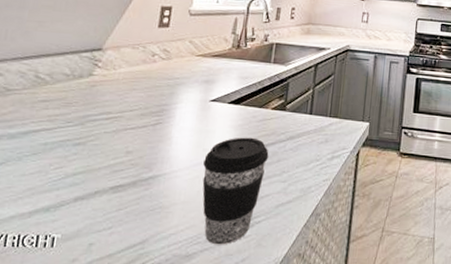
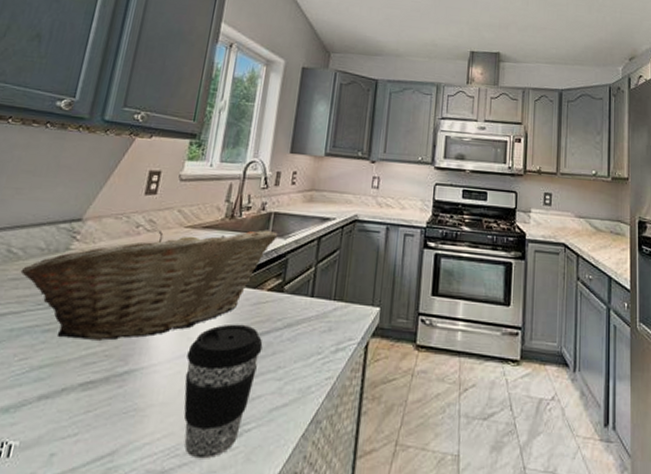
fruit basket: none [49,58,280,152] -> present [20,230,278,341]

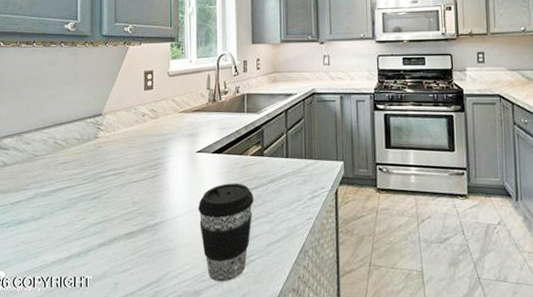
fruit basket: present [20,230,278,341] -> none [67,108,253,203]

